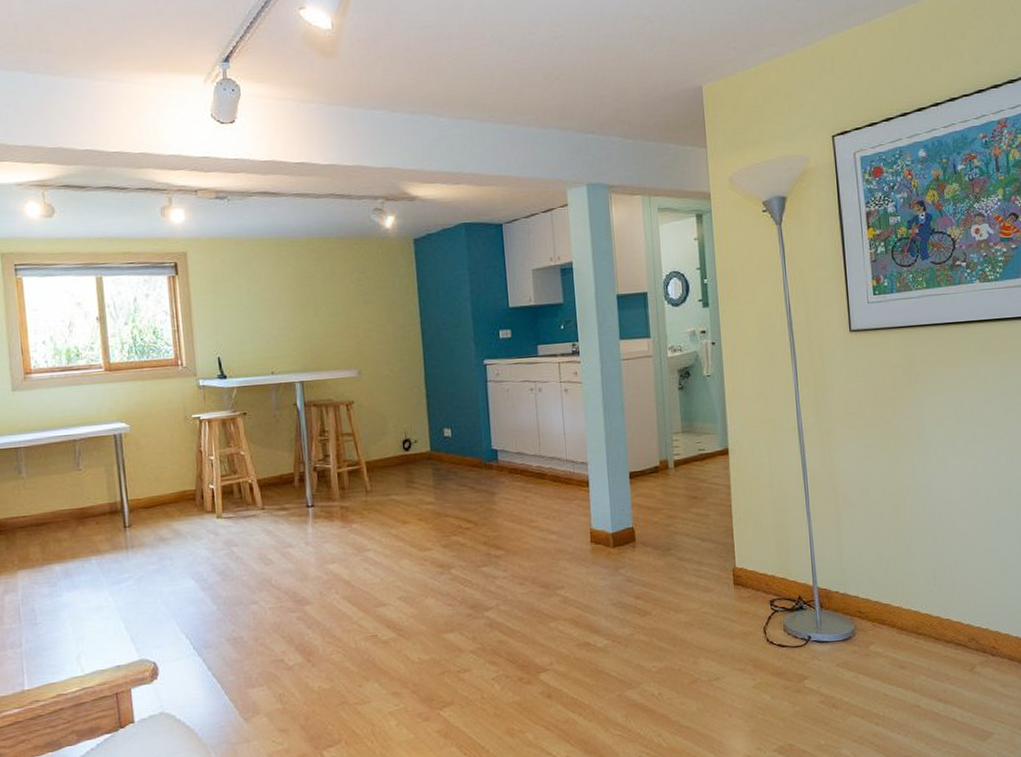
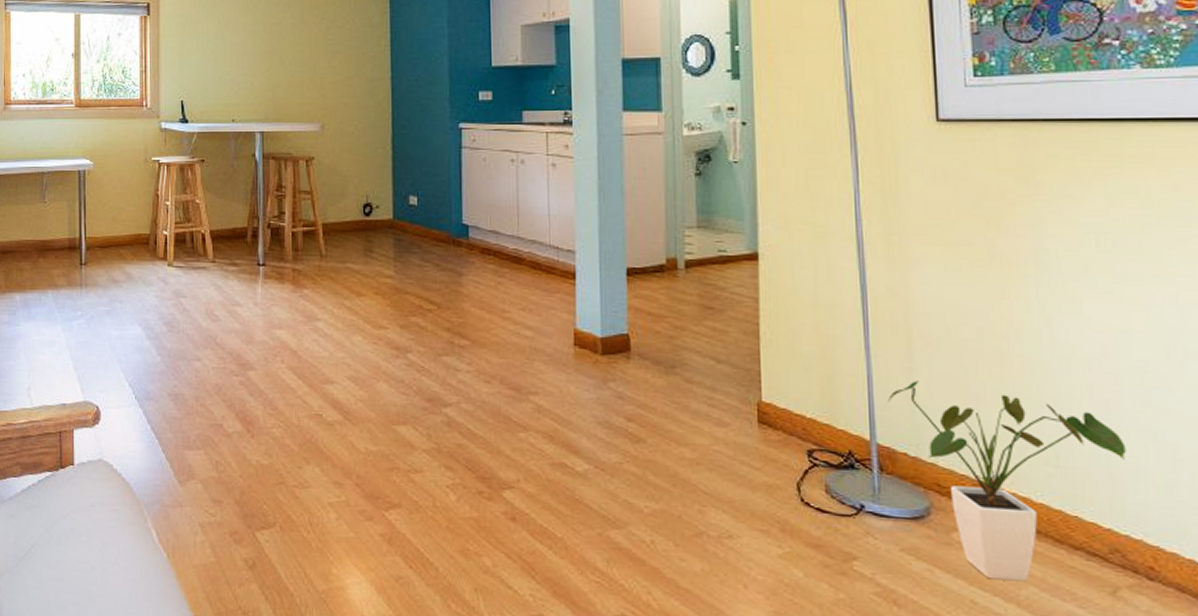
house plant: none [824,535,977,676] -> present [888,380,1126,582]

